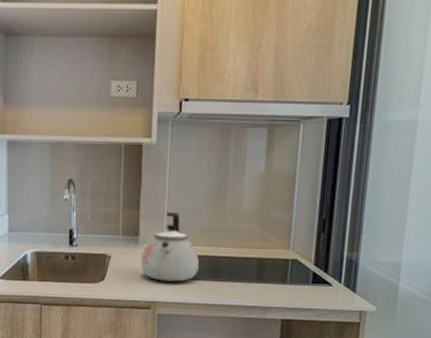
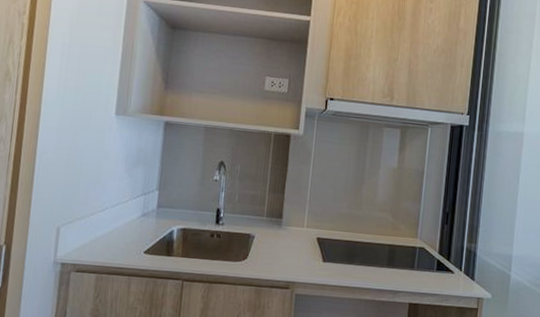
kettle: present [141,212,200,282] -> none [282,198,337,264]

